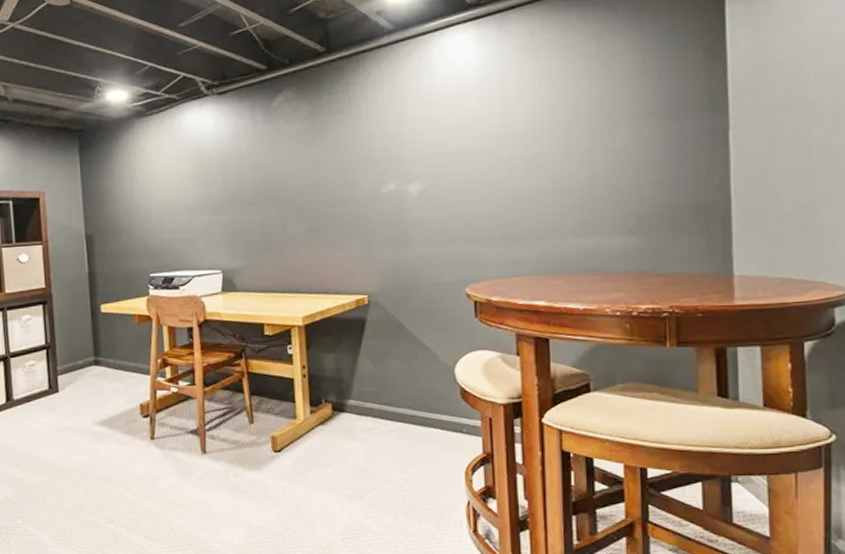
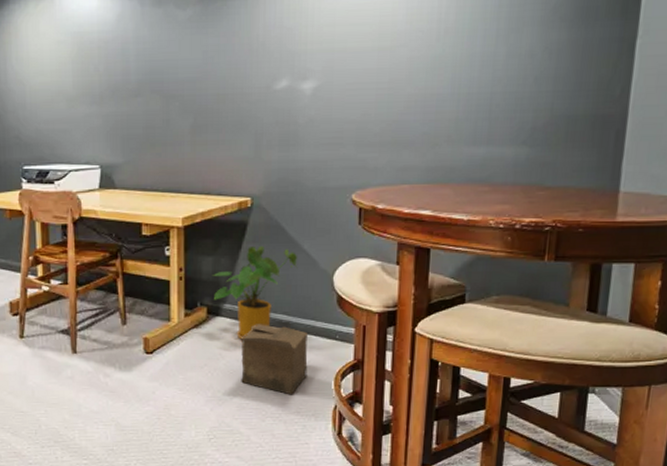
house plant: none [335,341,419,434] -> present [213,245,298,338]
cardboard box: none [360,419,437,491] -> present [233,324,309,395]

